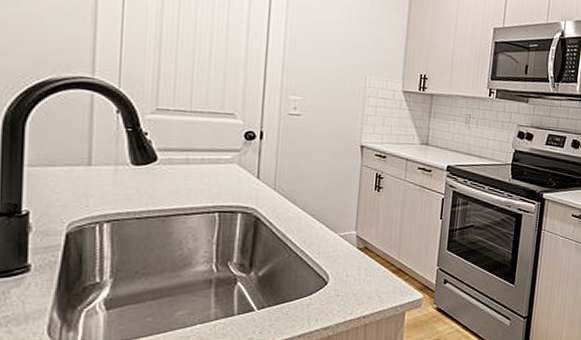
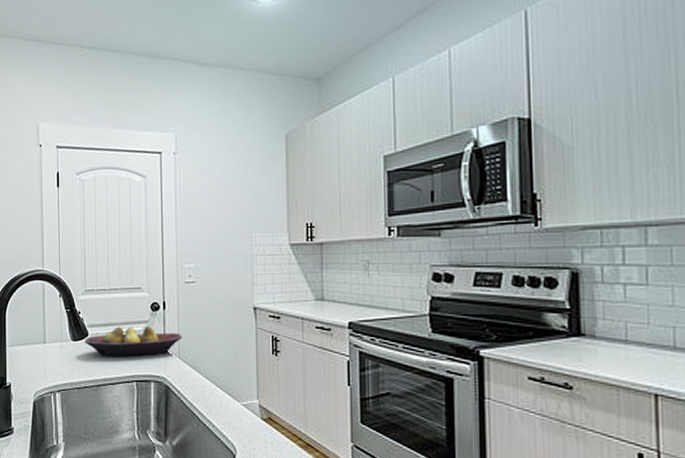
fruit bowl: none [151,153,280,186] -> present [85,325,183,358]

